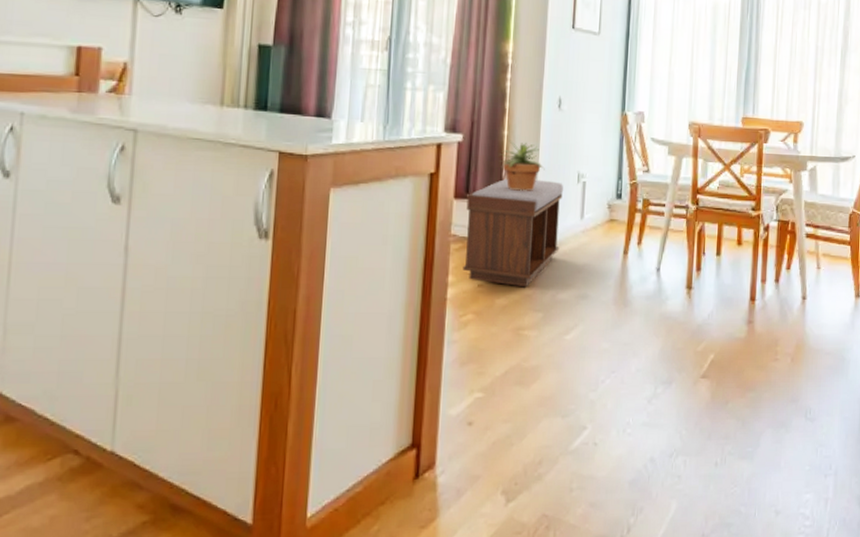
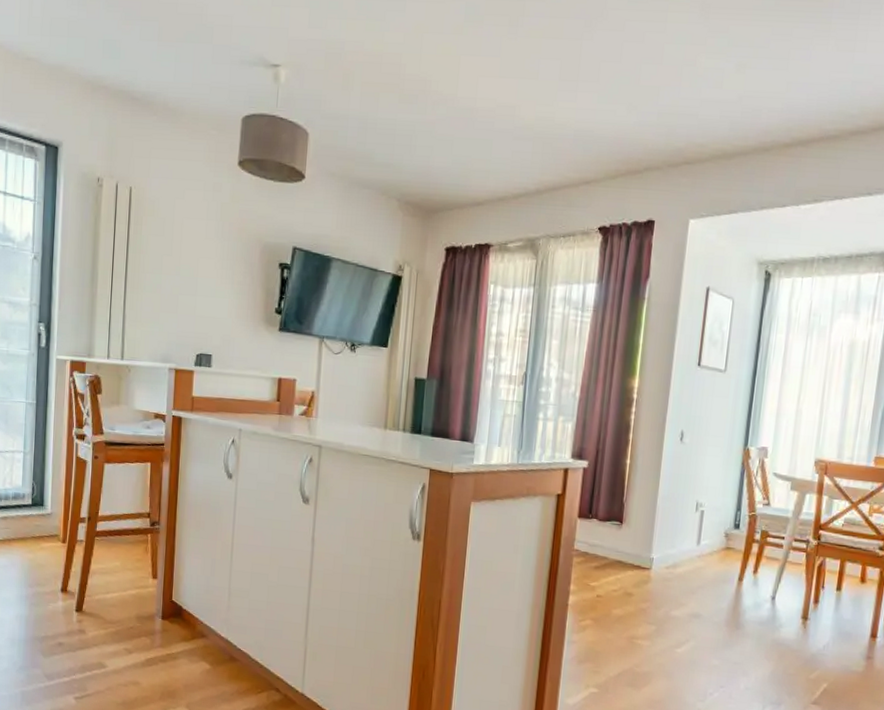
bench: present [462,178,563,288] -> none [583,503,682,602]
potted plant: present [498,139,545,191] -> none [620,468,664,516]

